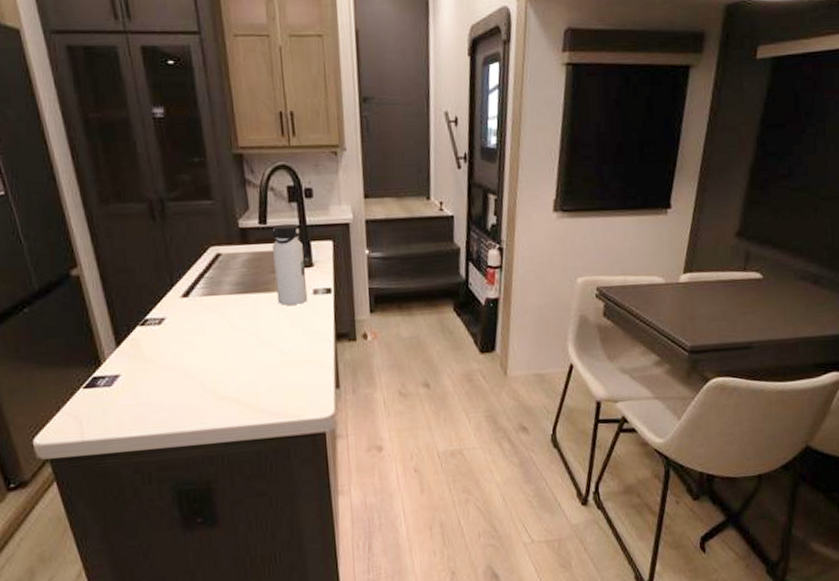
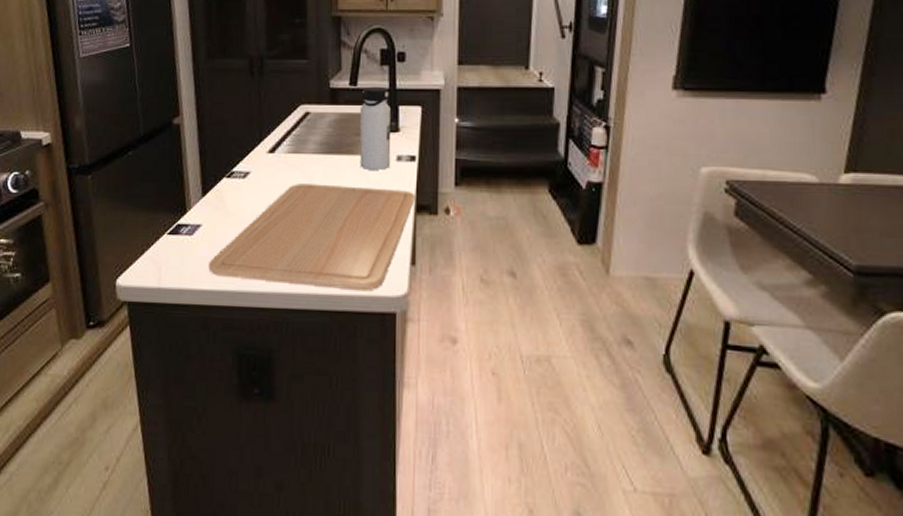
chopping board: none [133,321,335,422] -> present [208,184,416,291]

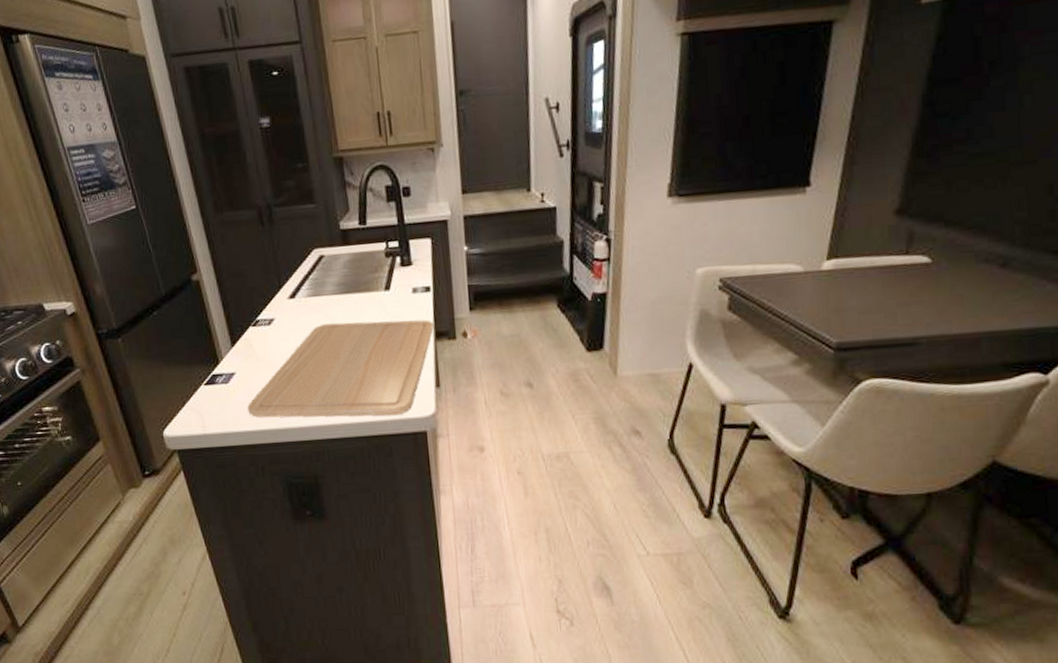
water bottle: present [359,86,391,170] -> none [371,223,408,305]

